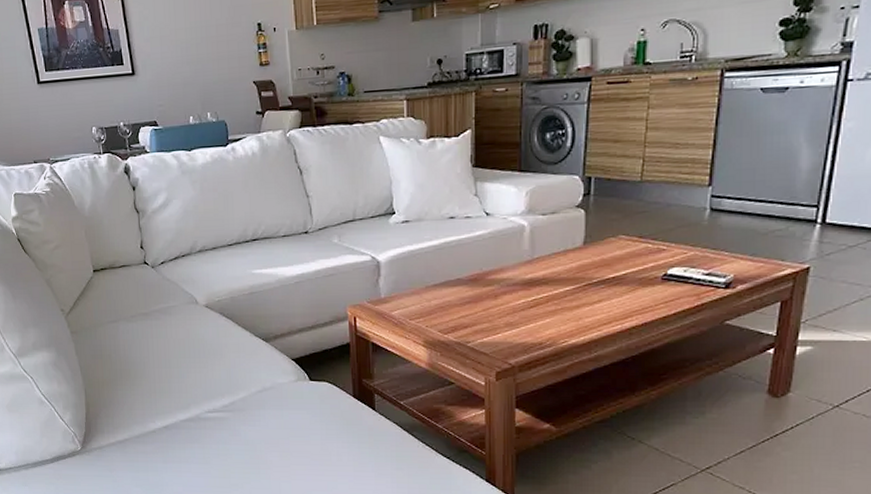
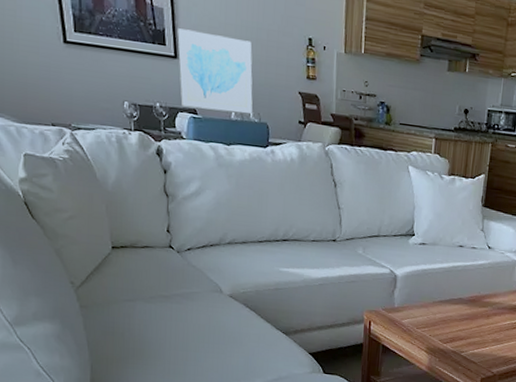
wall art: none [133,41,209,120] -> present [177,28,253,113]

